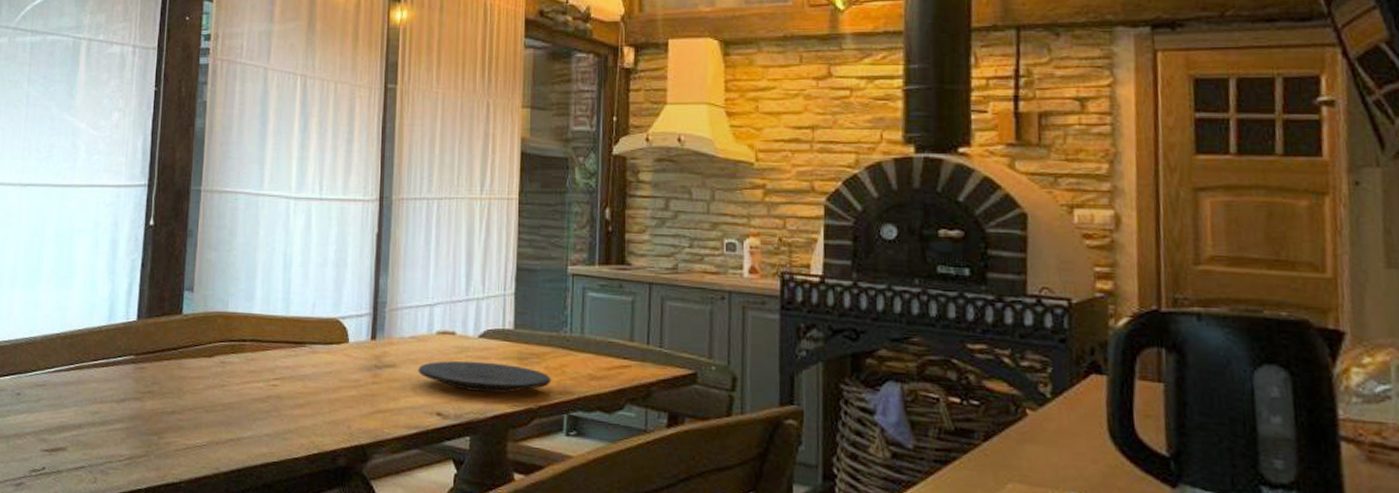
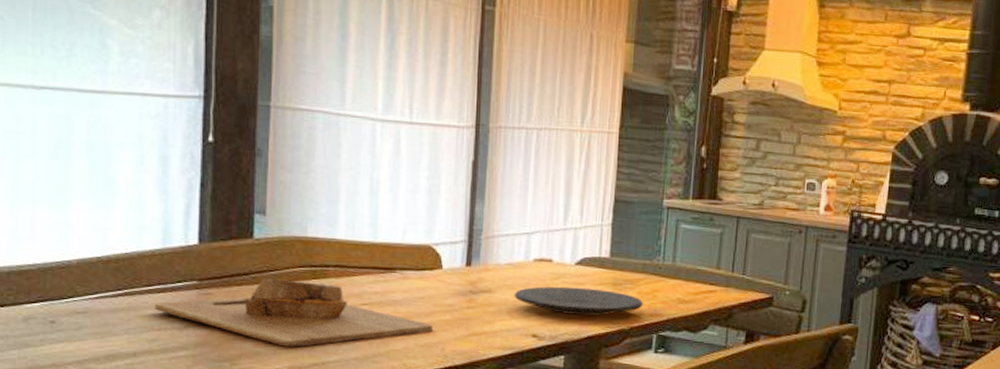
cutting board: none [98,353,340,422] -> present [154,278,434,347]

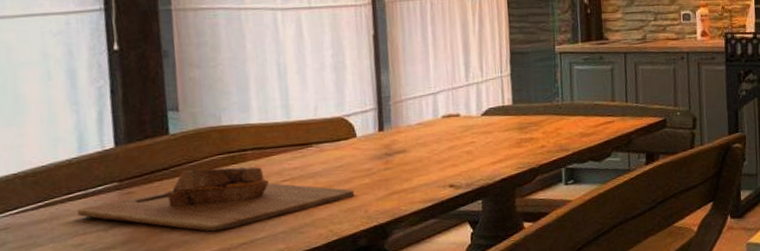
plate: present [513,286,644,316] -> none [427,134,550,162]

